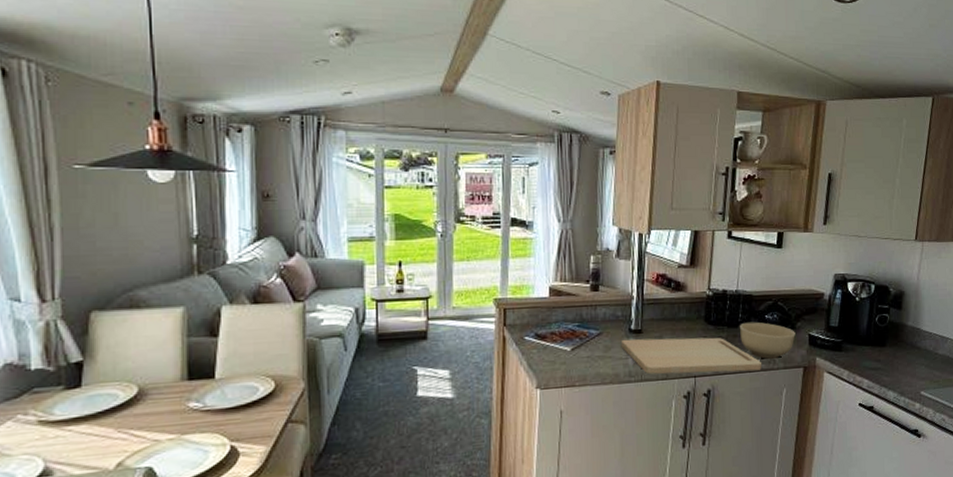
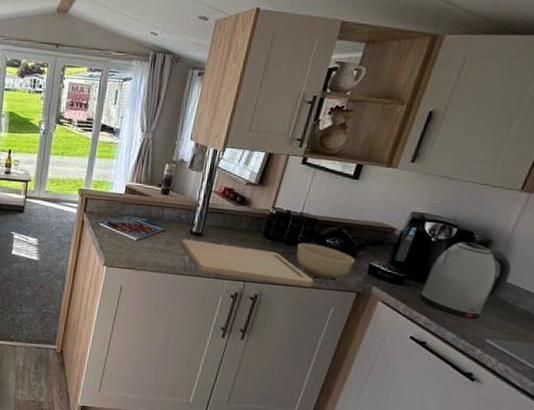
kettle: none [858,297,925,375] -> present [419,242,512,320]

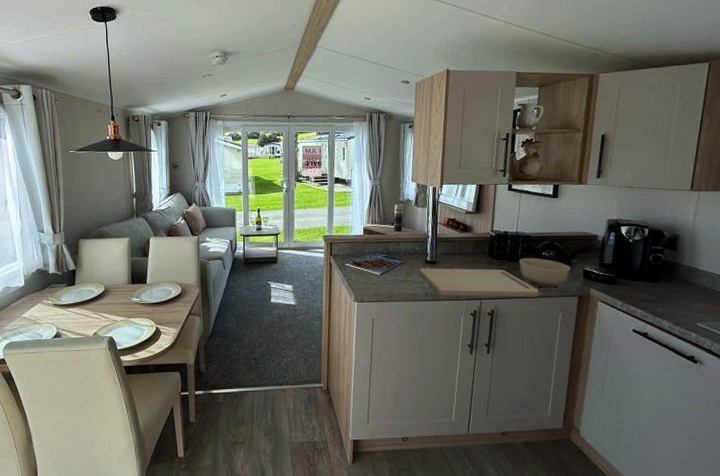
kettle: present [419,242,512,320] -> none [632,239,702,307]

